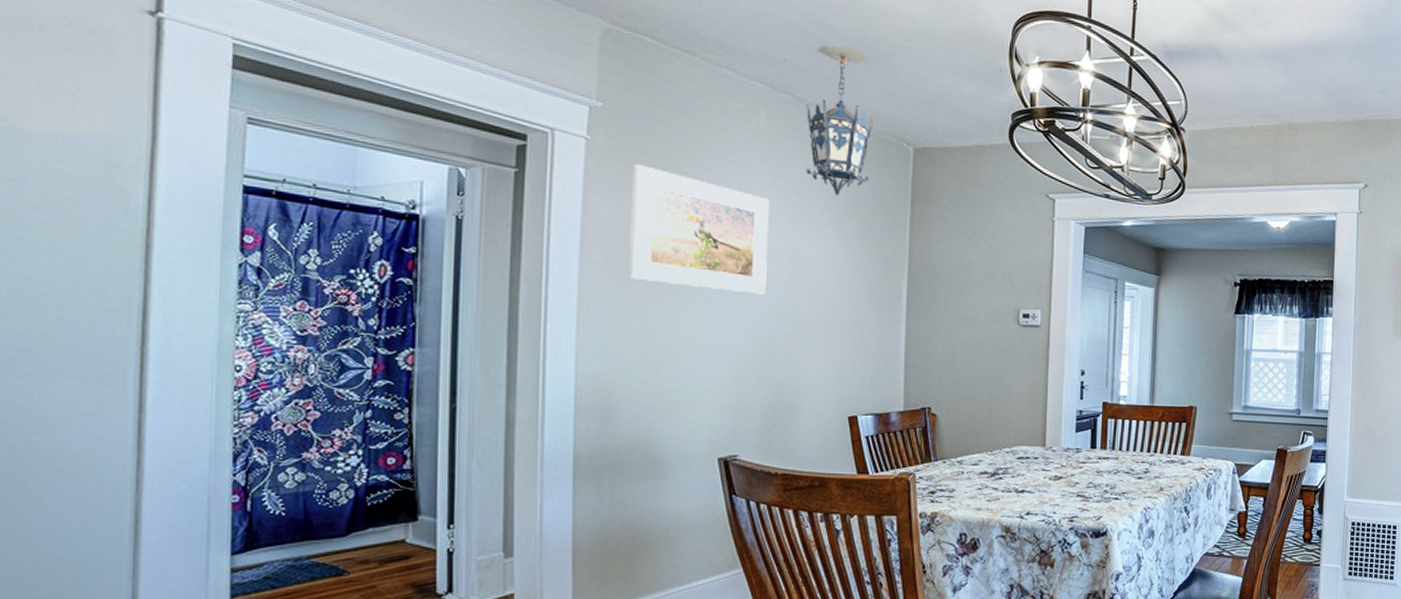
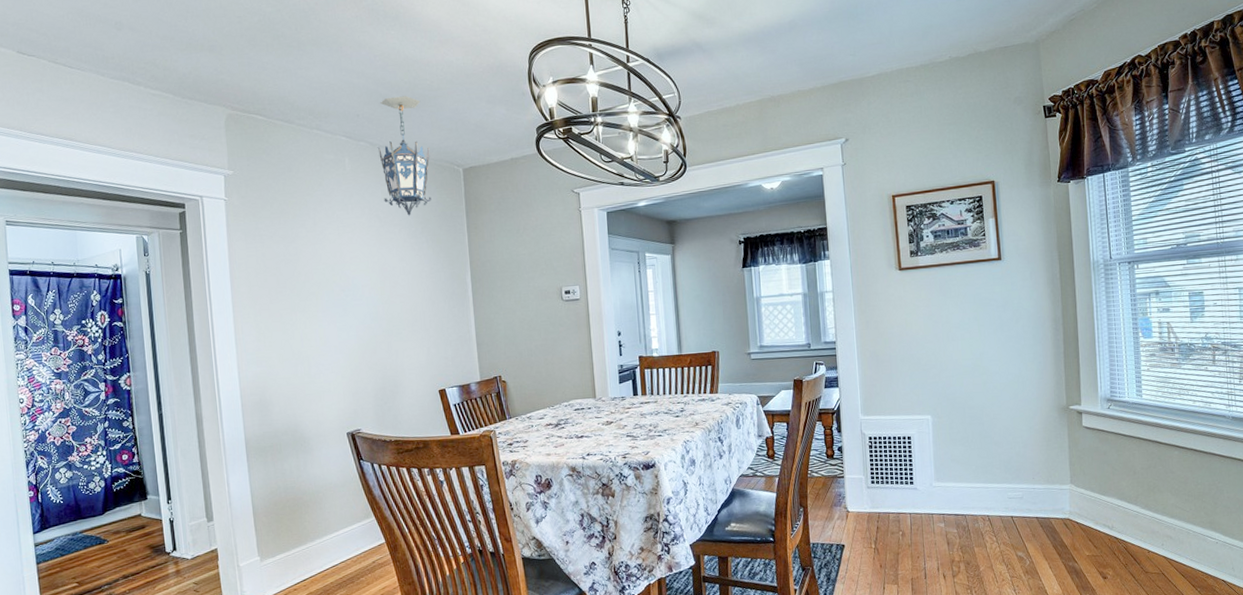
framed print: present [629,164,769,295] -> none [260,214,366,303]

